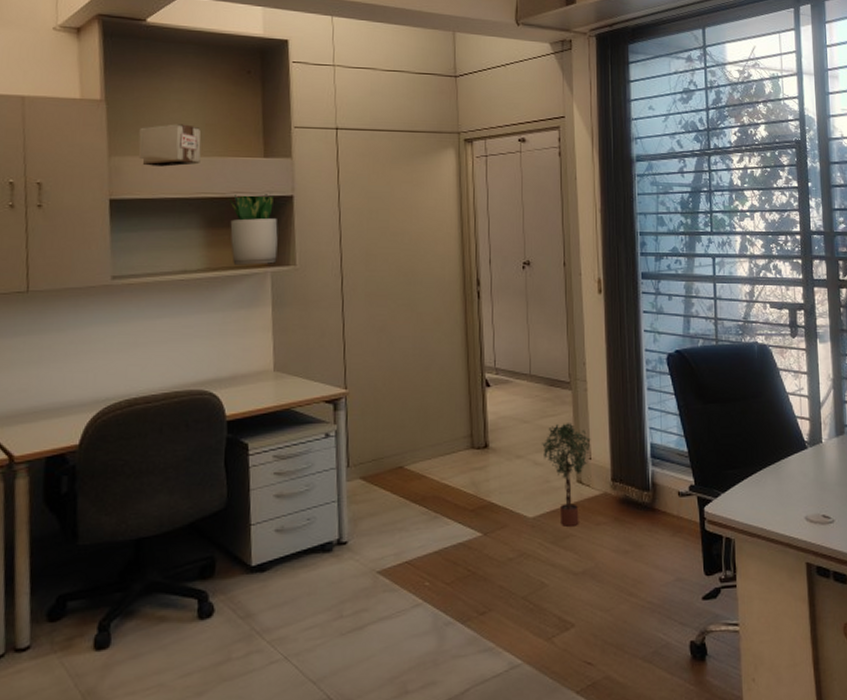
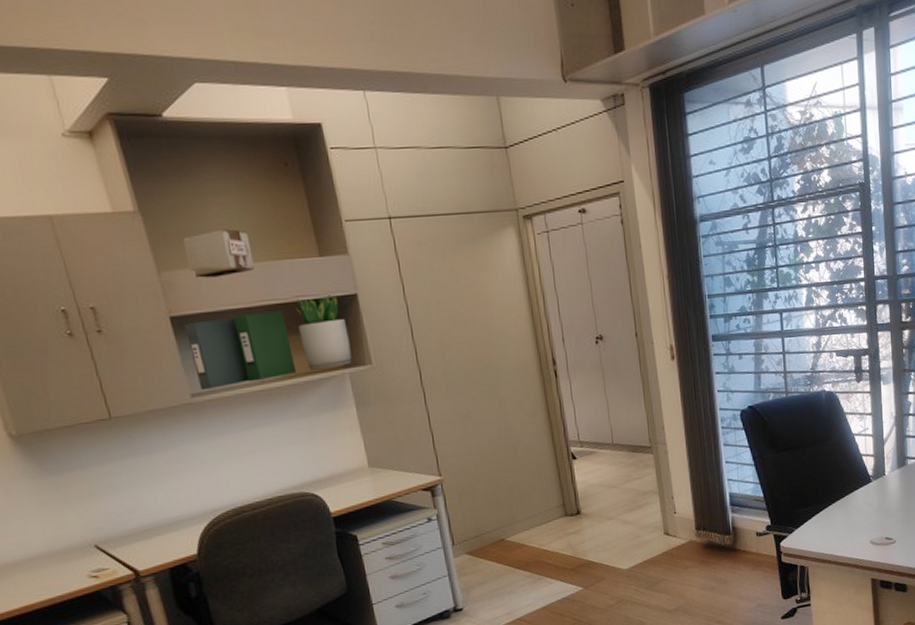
binder: none [121,206,173,273] -> present [184,318,250,390]
binder: none [169,204,221,270] -> present [233,311,297,382]
potted tree: present [542,423,591,526] -> none [630,483,675,573]

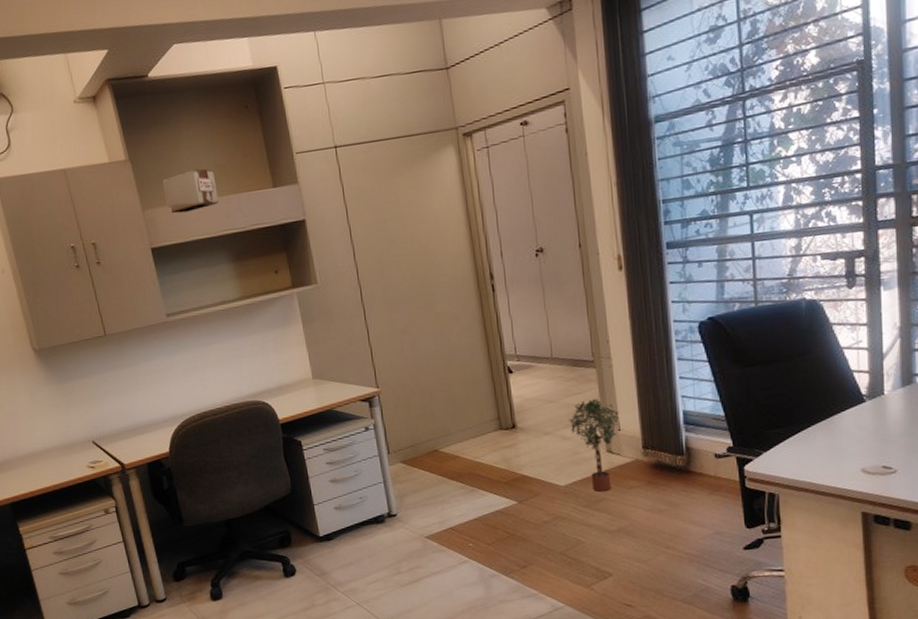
binder: present [184,318,250,390] -> none [162,247,213,310]
binder: present [233,311,297,382] -> none [201,238,252,303]
planter: present [290,293,353,370] -> none [247,220,300,291]
potted tree: none [630,483,675,573] -> present [569,399,619,492]

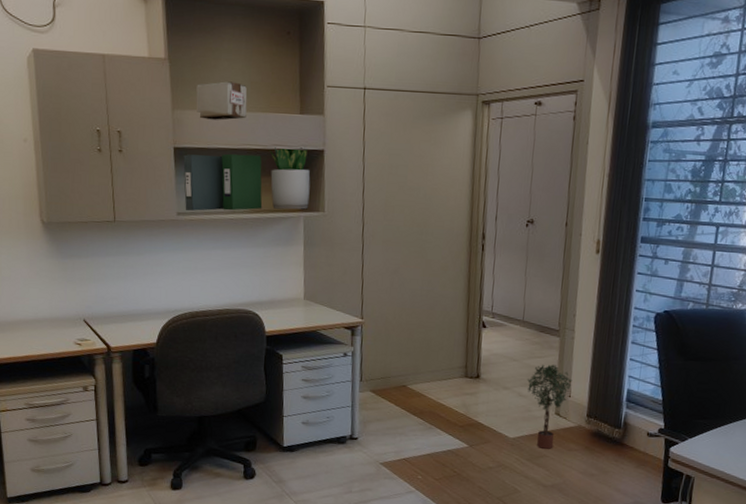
binder: none [162,247,213,310] -> present [183,154,224,211]
binder: none [201,238,252,303] -> present [221,153,263,211]
planter: none [247,220,300,291] -> present [268,146,311,210]

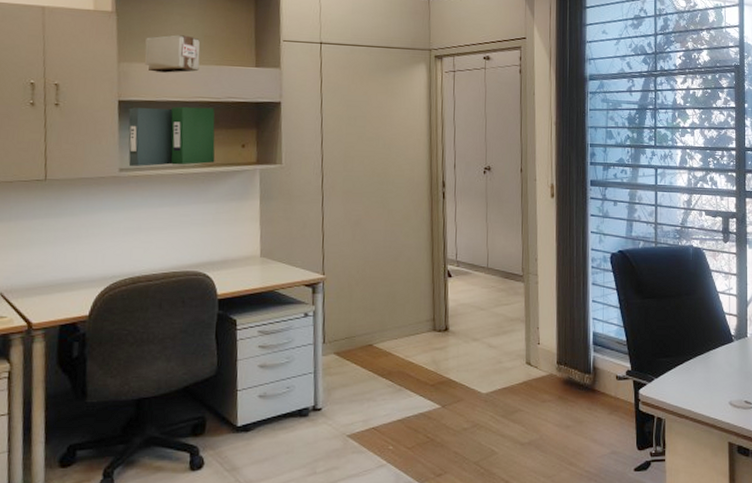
planter: present [268,146,311,210] -> none [222,99,267,163]
potted tree: present [528,364,573,449] -> none [496,311,540,402]

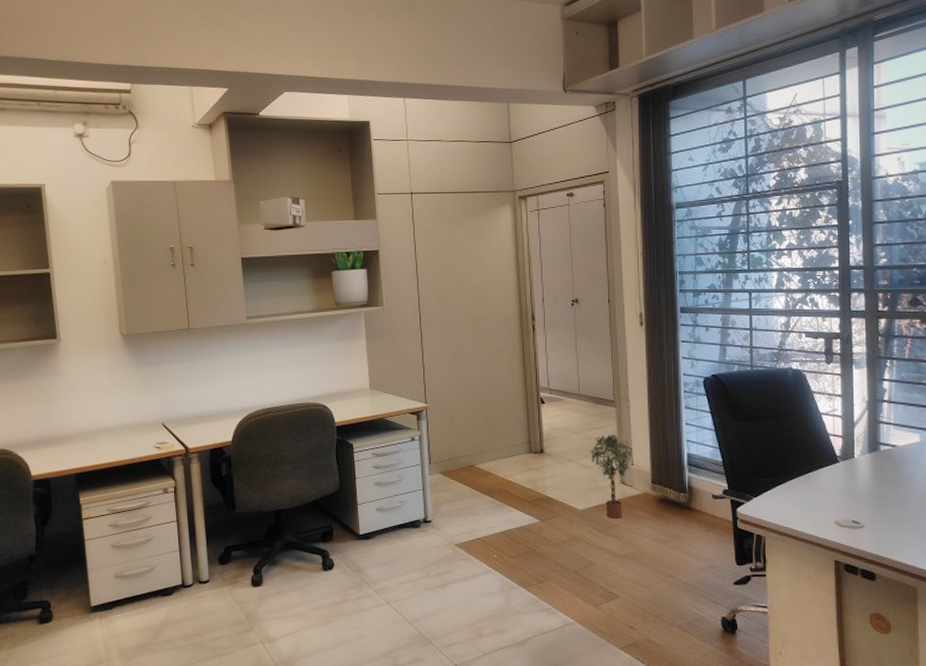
binder: present [128,107,173,167] -> none [250,262,290,314]
binder: present [170,106,215,165] -> none [285,259,325,311]
planter: none [222,99,267,163] -> present [328,248,368,307]
potted tree: none [496,311,540,402] -> present [590,434,633,518]

